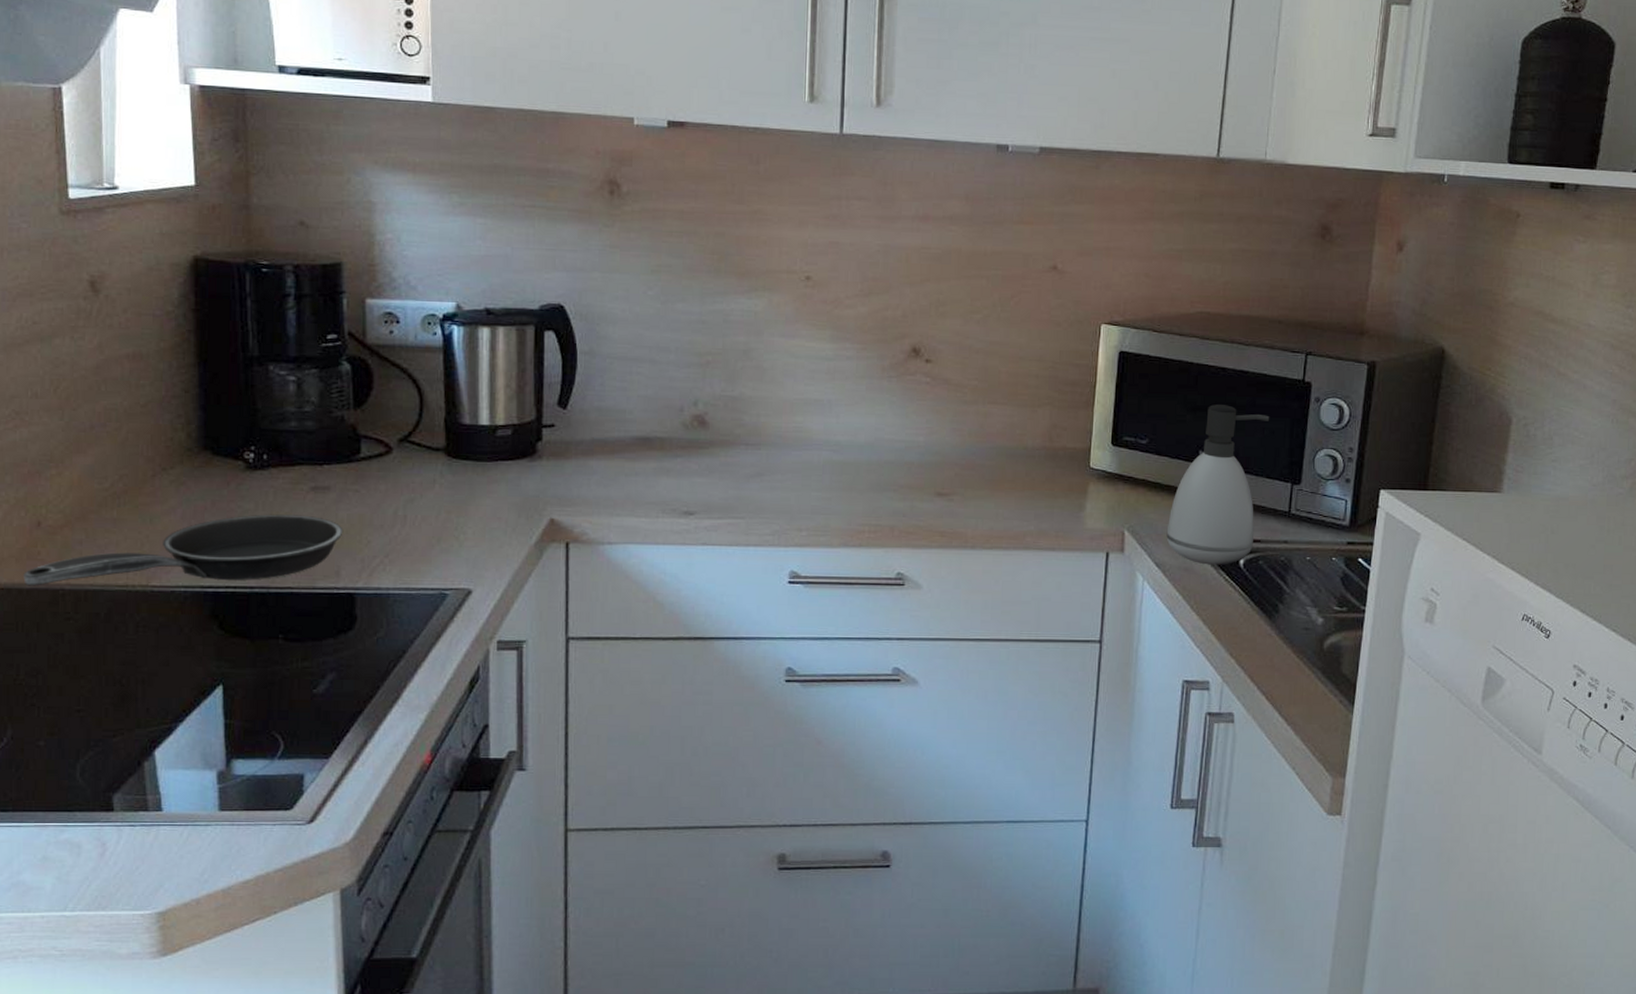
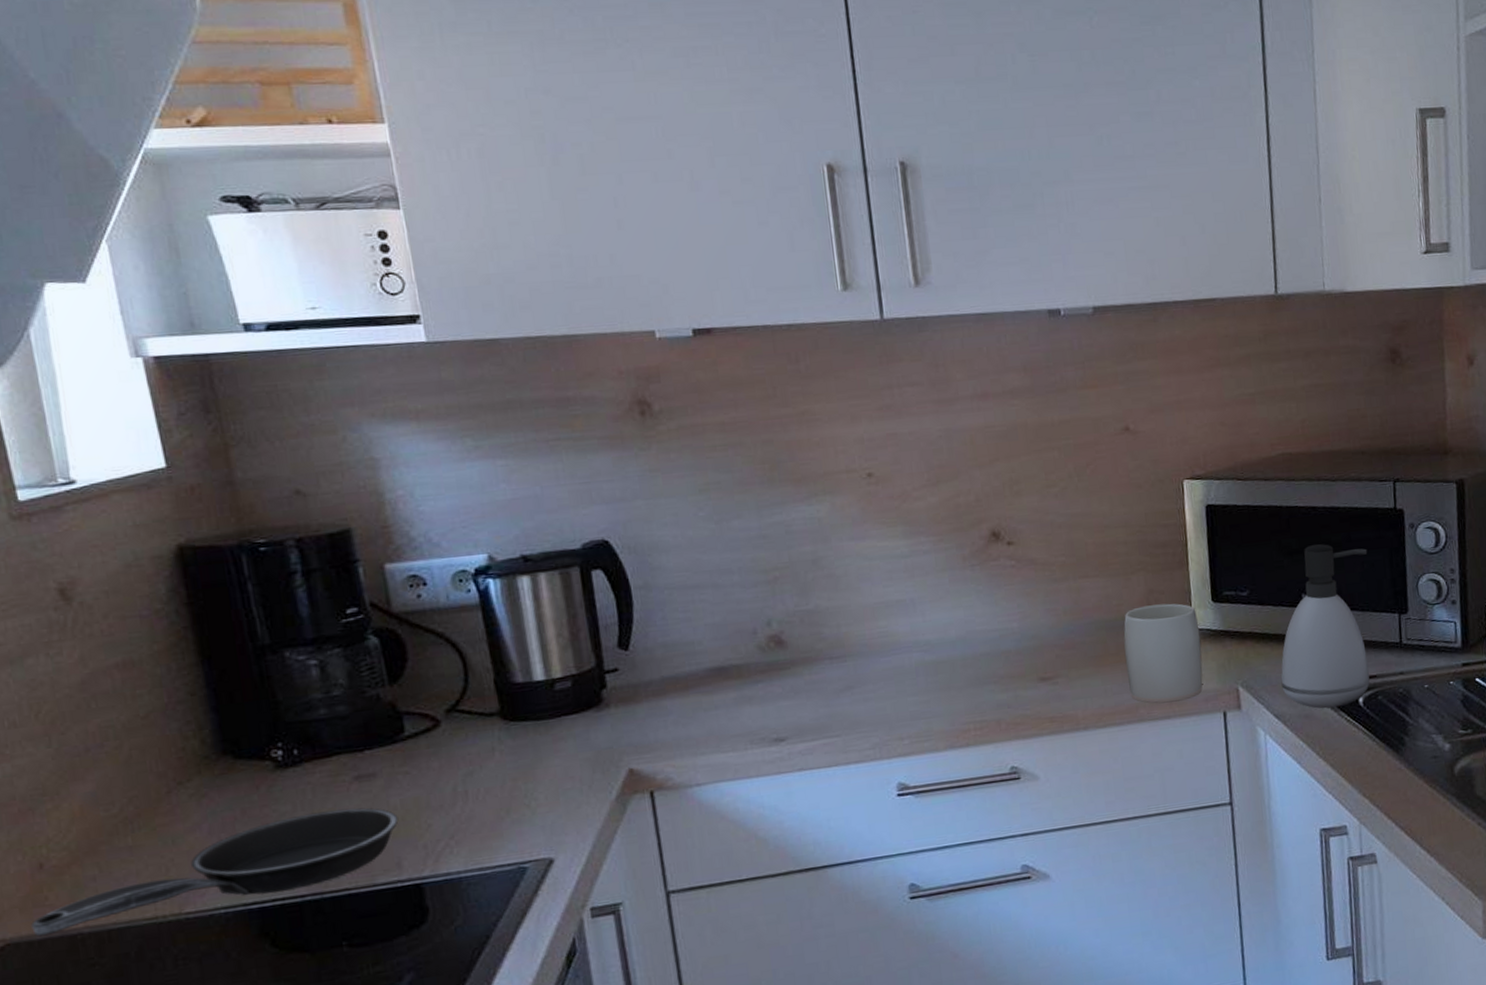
mug: none [1019,439,1096,535] -> present [1123,603,1203,704]

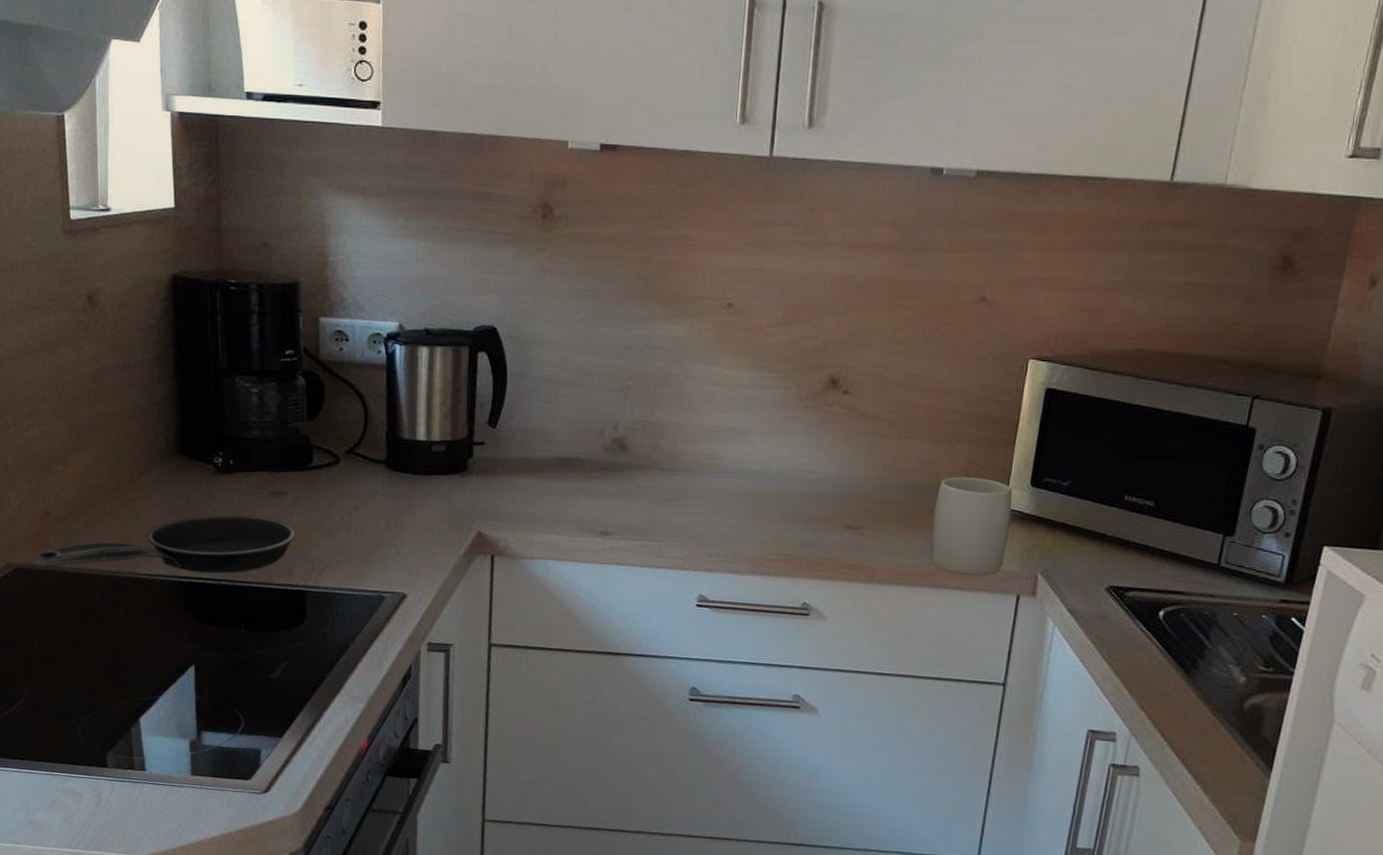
soap dispenser: present [1281,544,1370,709] -> none [1081,448,1206,616]

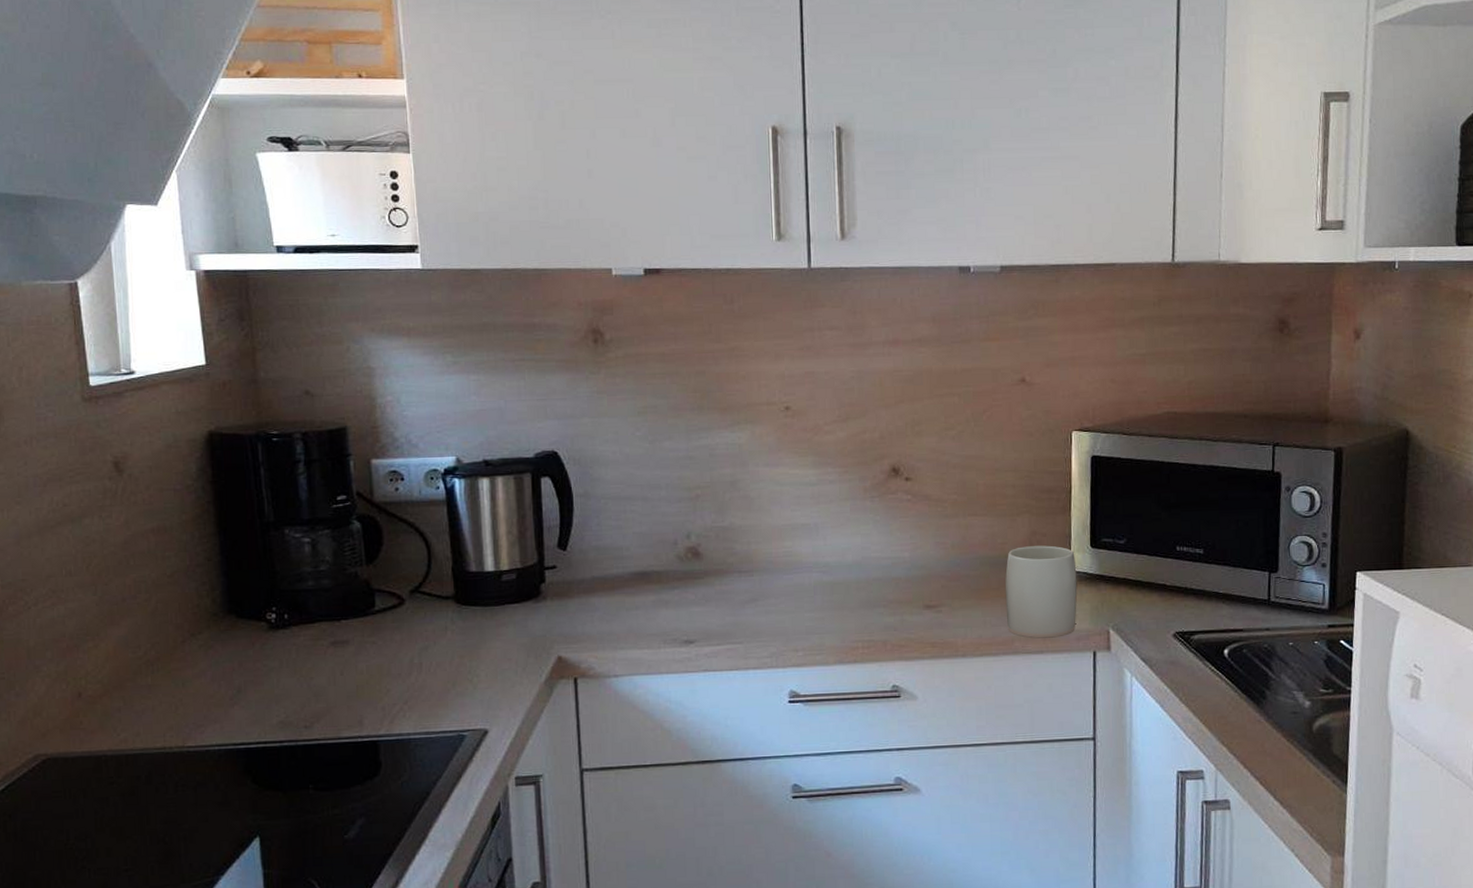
frying pan: present [36,514,297,574] -> none [68,669,364,755]

